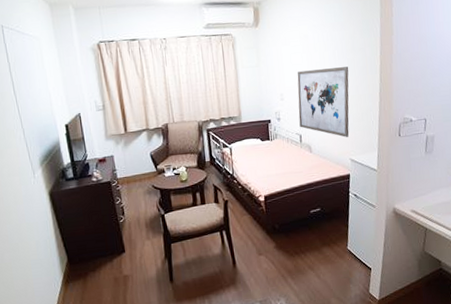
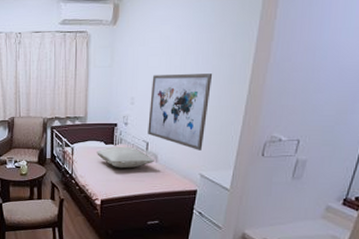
pillow: none [253,140,309,163] -> present [96,146,155,169]

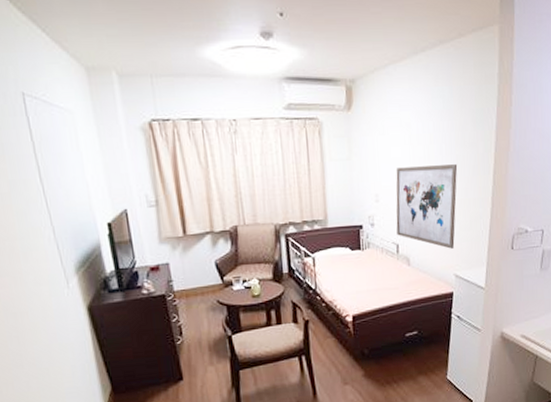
pillow: present [96,146,155,169] -> none [341,250,407,277]

